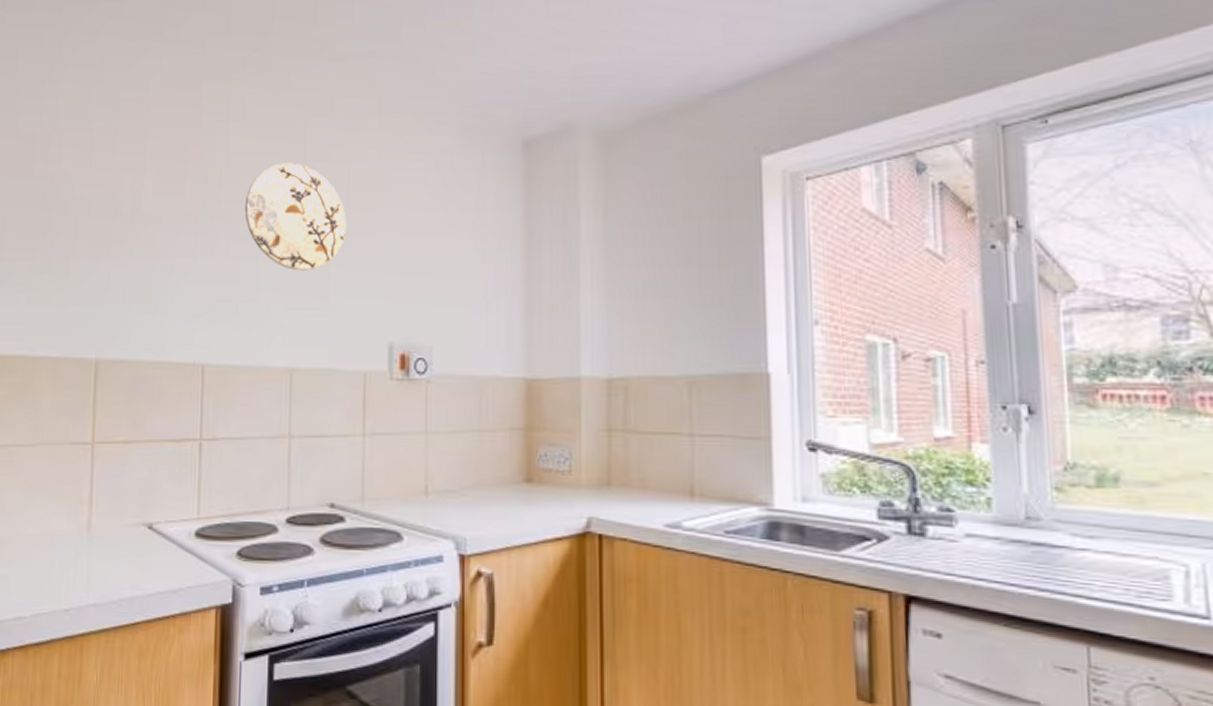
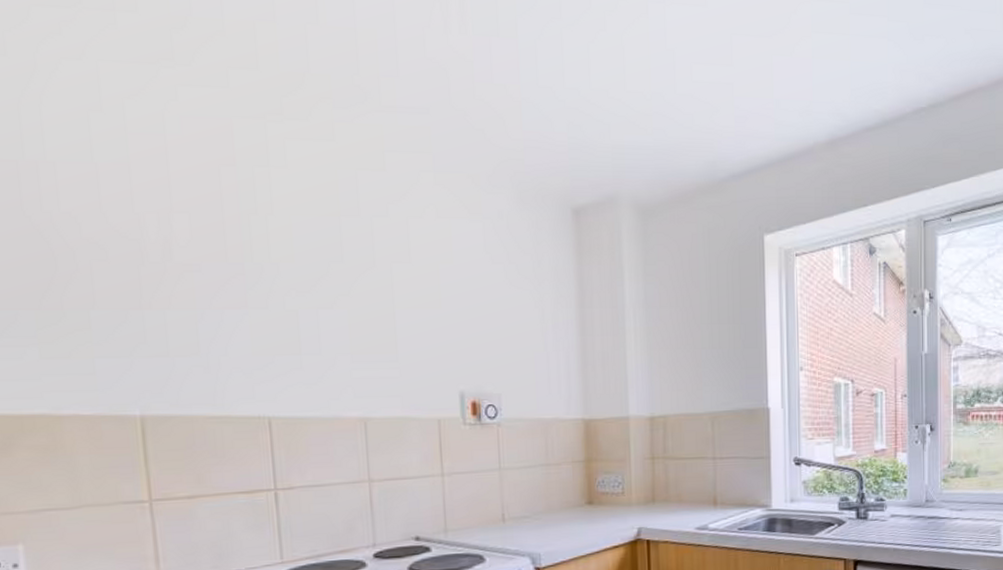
decorative plate: present [244,162,347,271] -> none [297,215,410,325]

